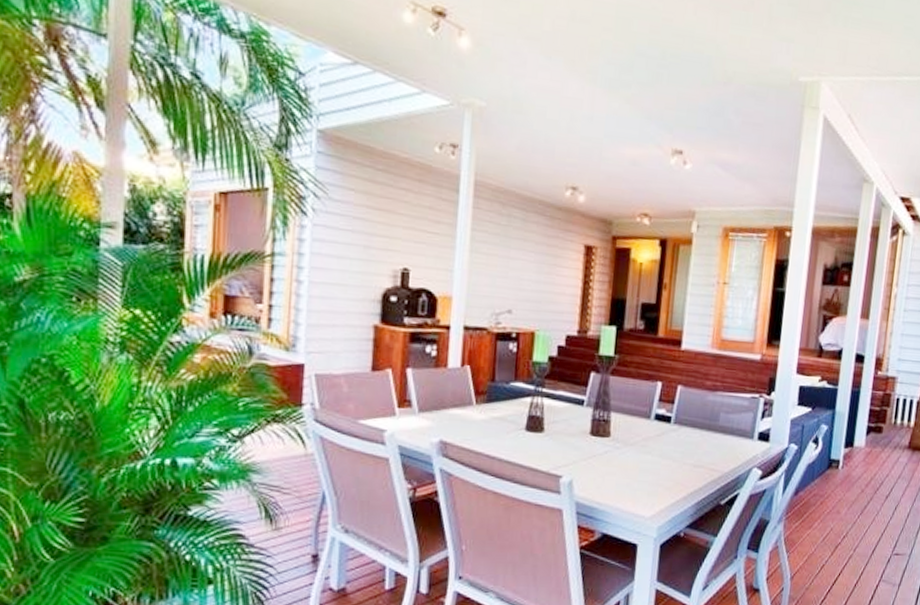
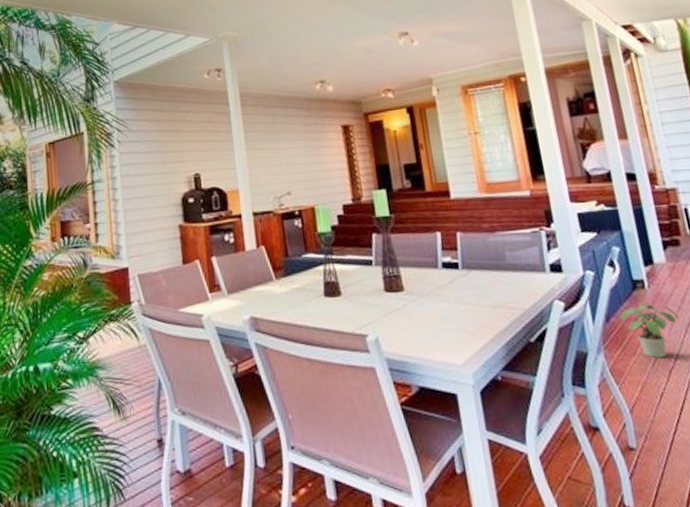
potted plant: none [807,481,860,533] -> present [619,302,679,358]

